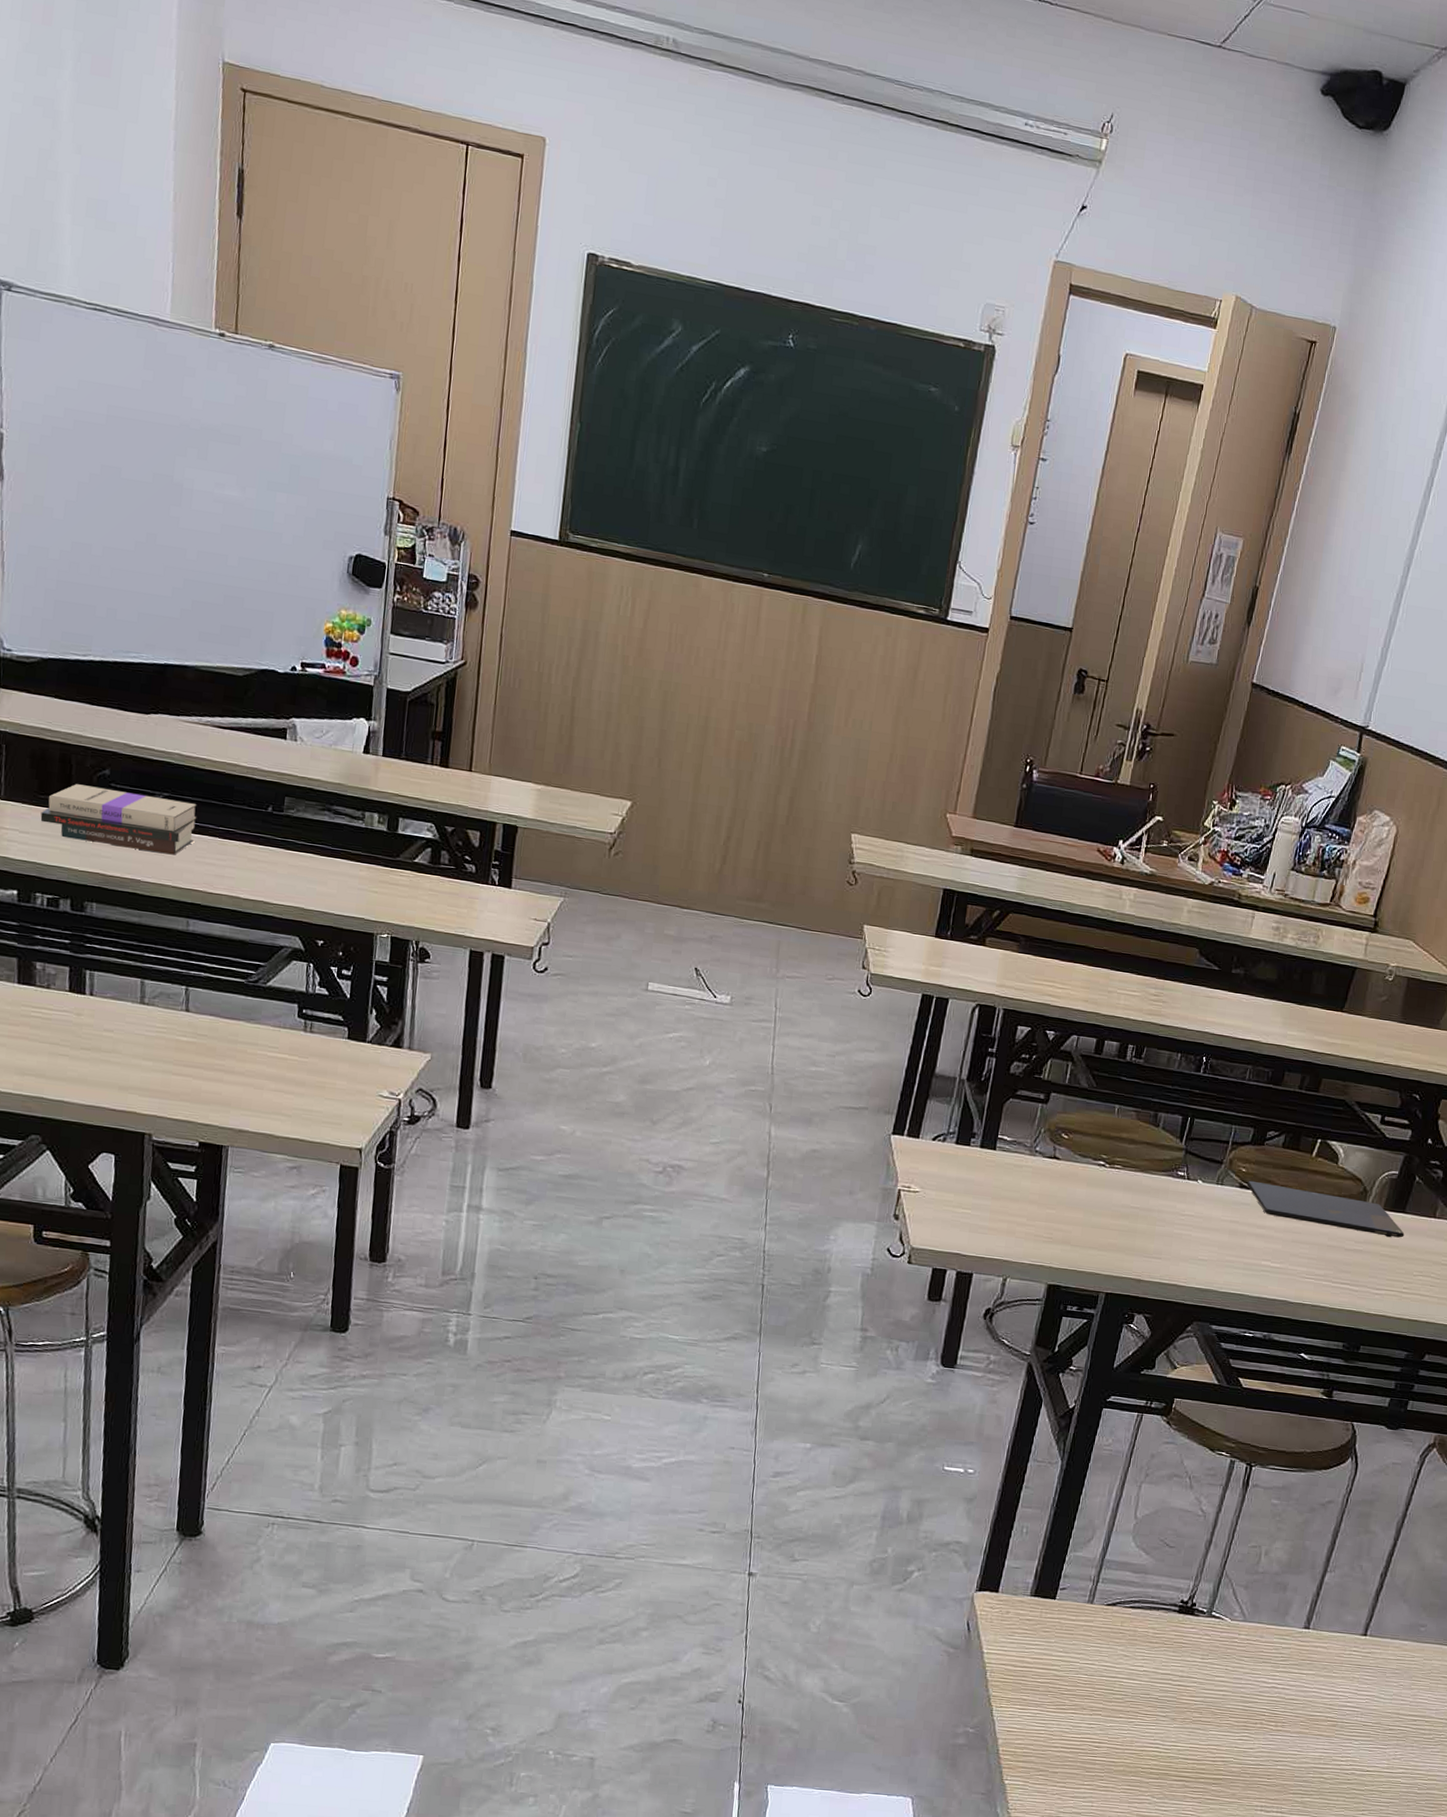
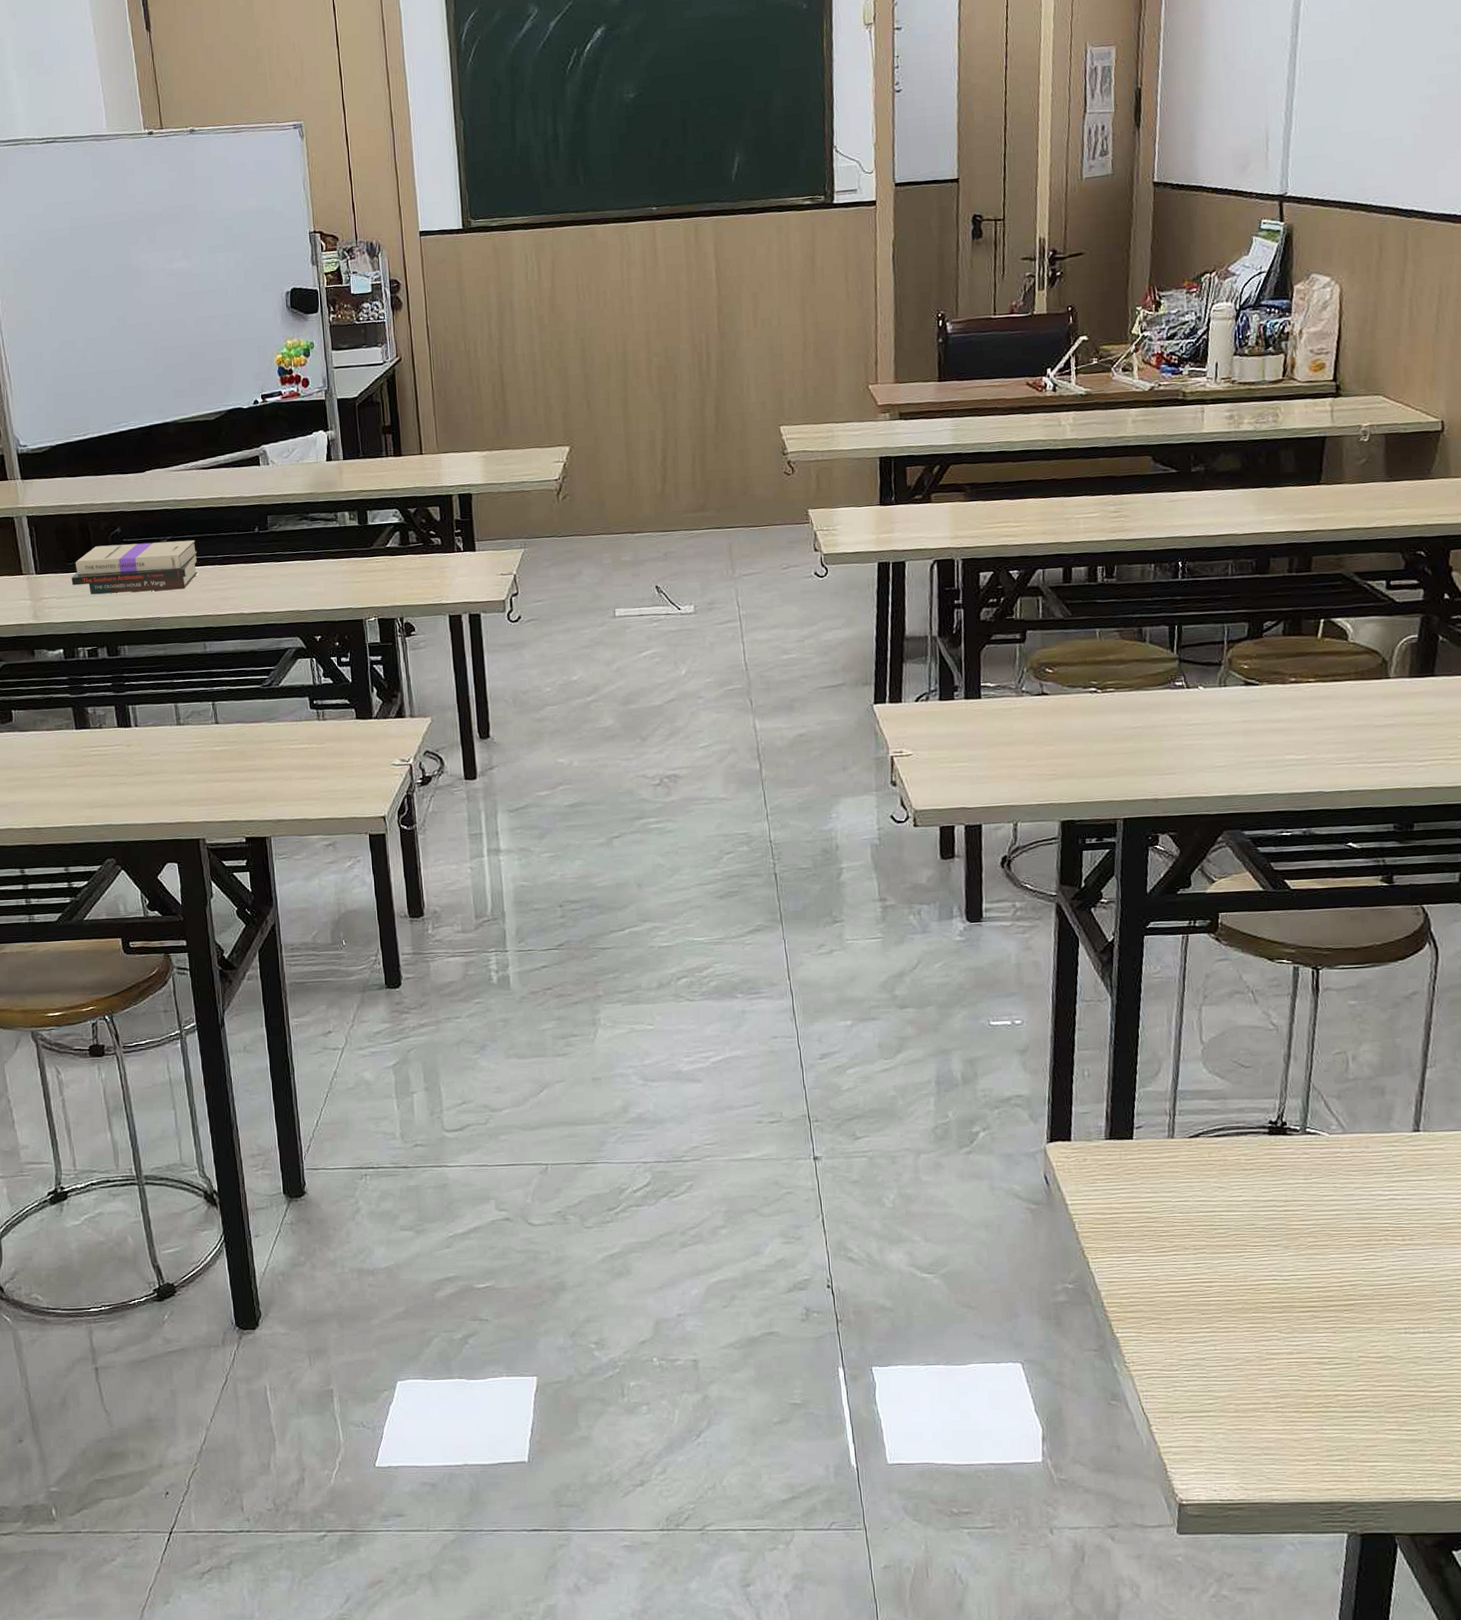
tablet: present [1246,1180,1405,1238] -> none [1252,672,1439,707]

